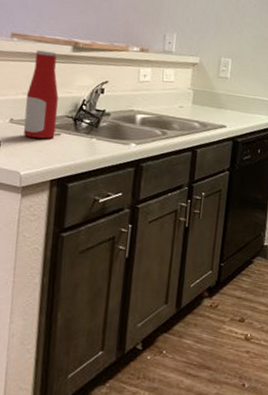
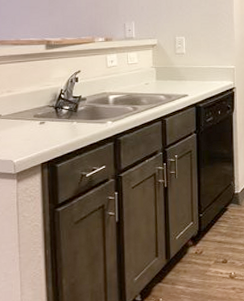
bottle: present [23,49,59,139] -> none [10,51,40,129]

